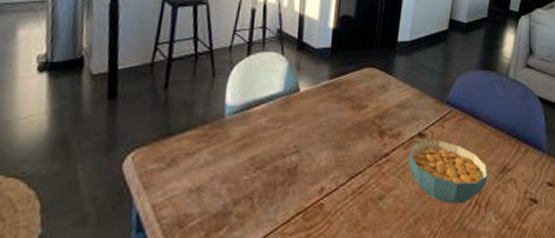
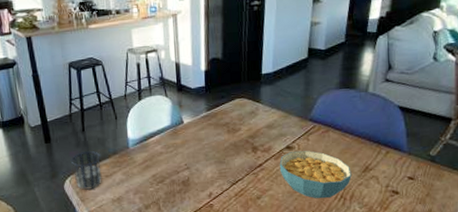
cup: none [140,115,183,172] -> present [71,150,102,190]

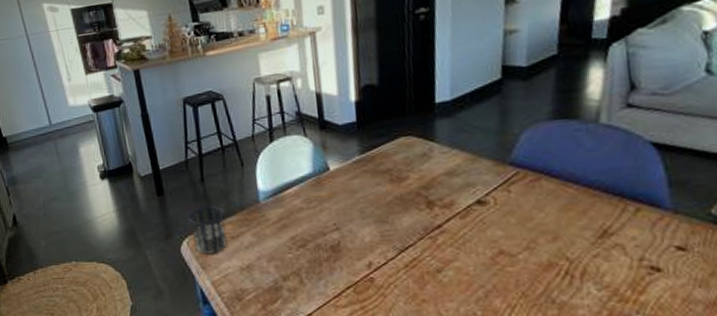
cereal bowl: present [279,151,352,199] -> none [467,207,581,275]

